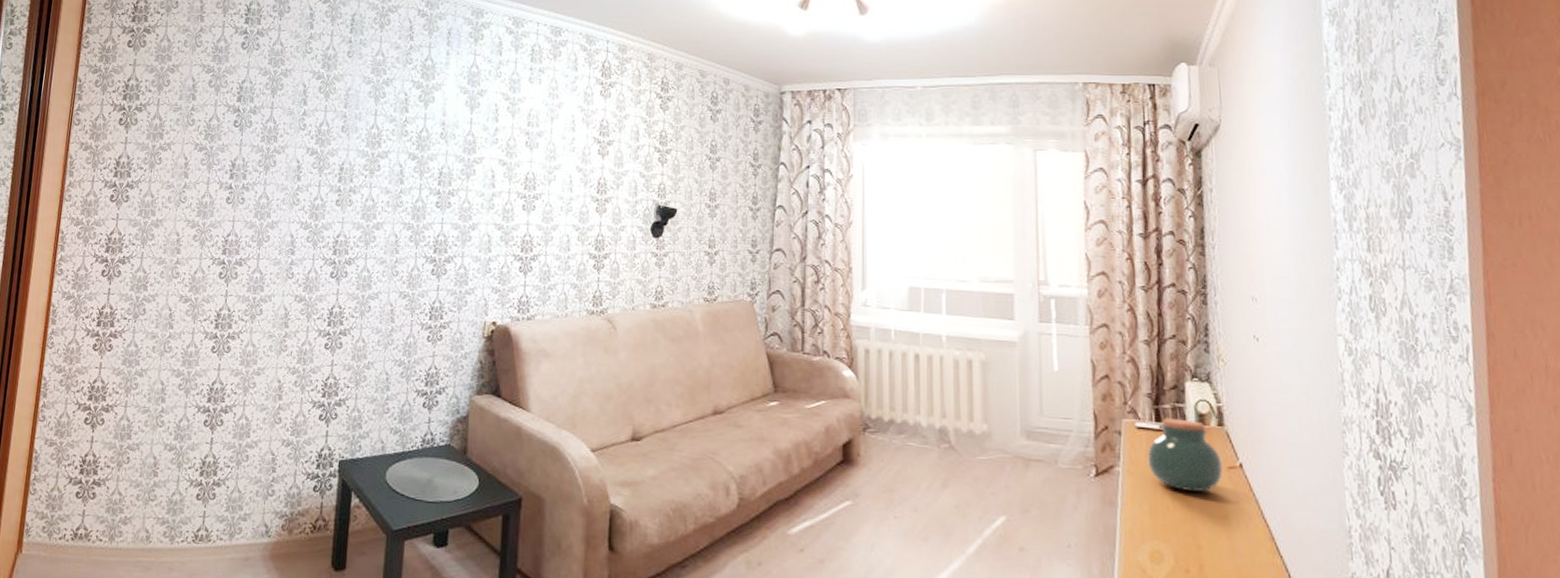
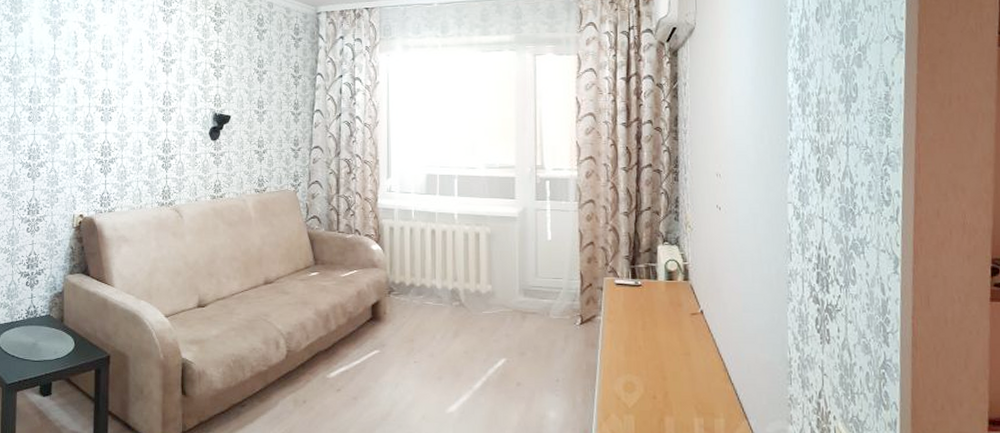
jar: present [1147,418,1223,492] -> none [624,275,686,334]

